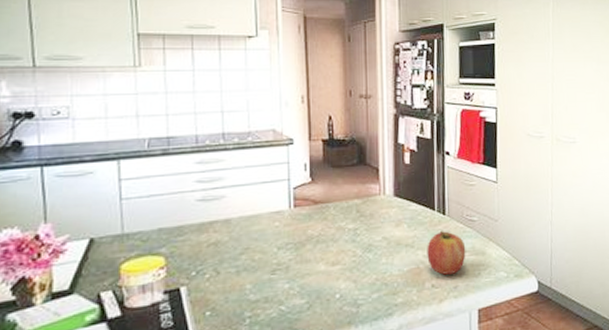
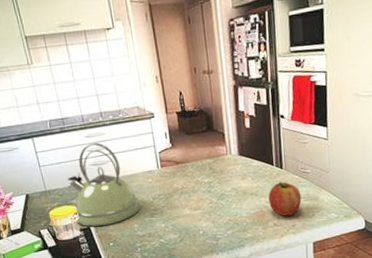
kettle: none [160,171,259,288] -> present [68,142,141,227]

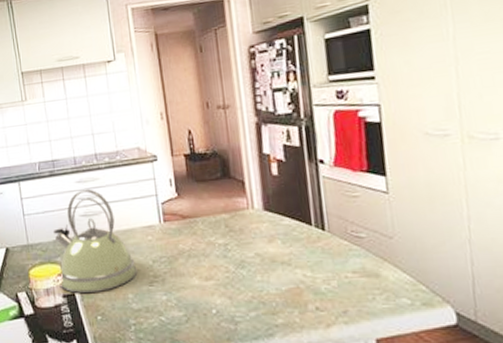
fruit: present [268,181,302,216] -> none [306,247,355,297]

